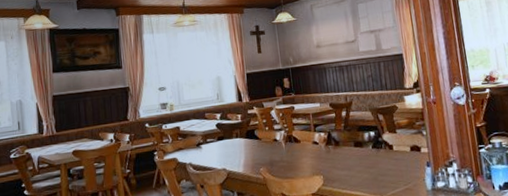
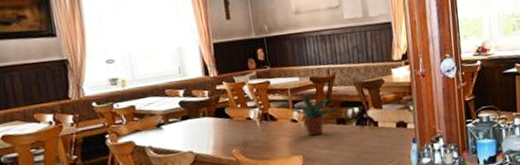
potted plant: none [310,119,357,158] -> present [288,94,340,136]

